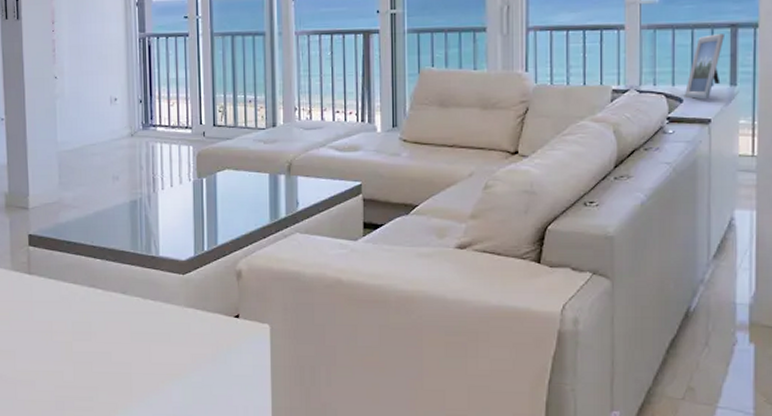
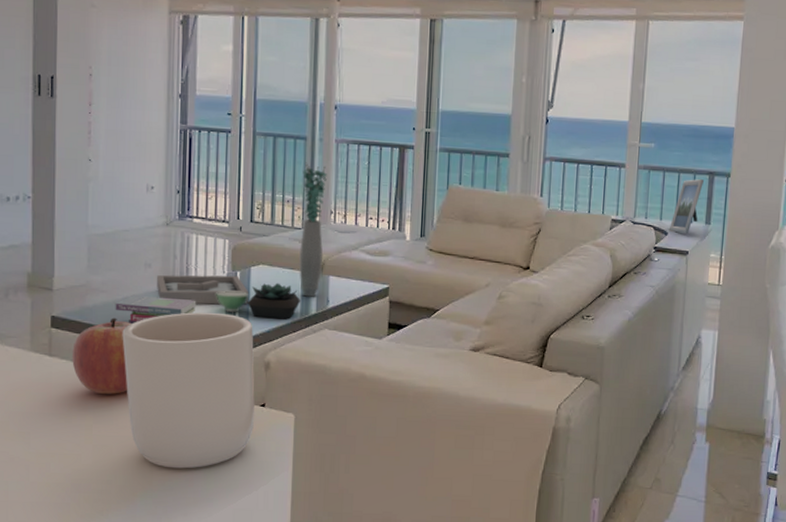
fruit: none [49,233,103,310] -> present [72,317,131,394]
books: none [87,208,165,239] -> present [115,294,197,325]
mug: none [95,222,230,385] -> present [122,312,255,469]
decorative tray: none [124,182,217,215] -> present [156,274,249,305]
bowl: none [182,199,217,222] -> present [215,291,249,313]
succulent plant: none [215,187,270,225] -> present [248,283,301,320]
vase: none [263,58,289,200] -> present [299,162,327,297]

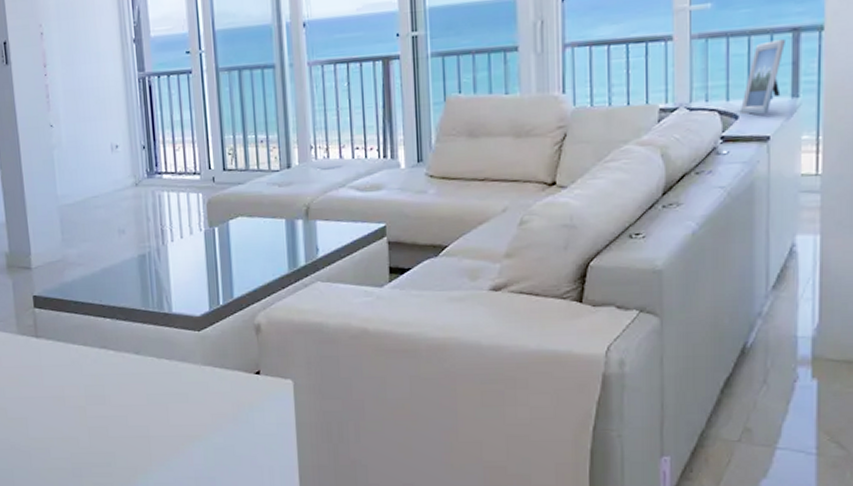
fruit: present [72,317,131,394] -> none [57,291,116,373]
books: present [115,294,197,325] -> none [93,263,176,297]
mug: present [122,312,255,469] -> none [104,275,251,447]
decorative tray: present [156,274,249,305] -> none [131,232,231,269]
bowl: present [215,291,249,313] -> none [194,250,231,274]
succulent plant: present [248,283,301,320] -> none [230,235,288,277]
vase: present [299,162,327,297] -> none [274,93,307,247]

